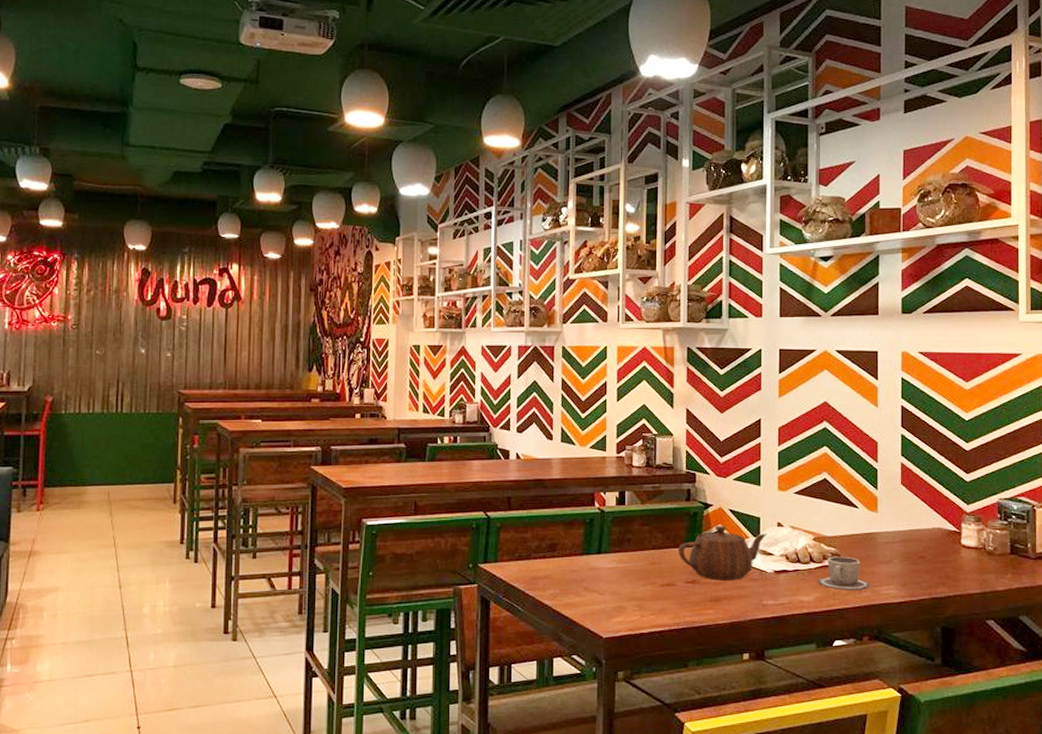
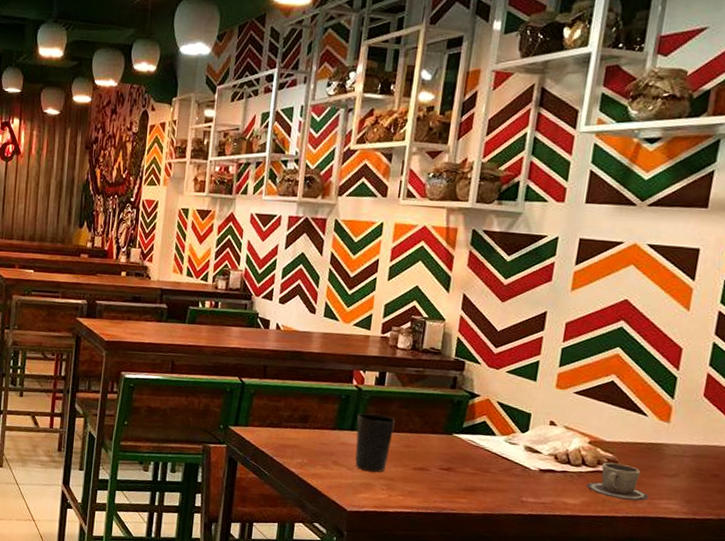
cup: none [603,534,638,594] -> present [355,412,395,472]
teapot: present [678,525,768,581] -> none [436,416,537,474]

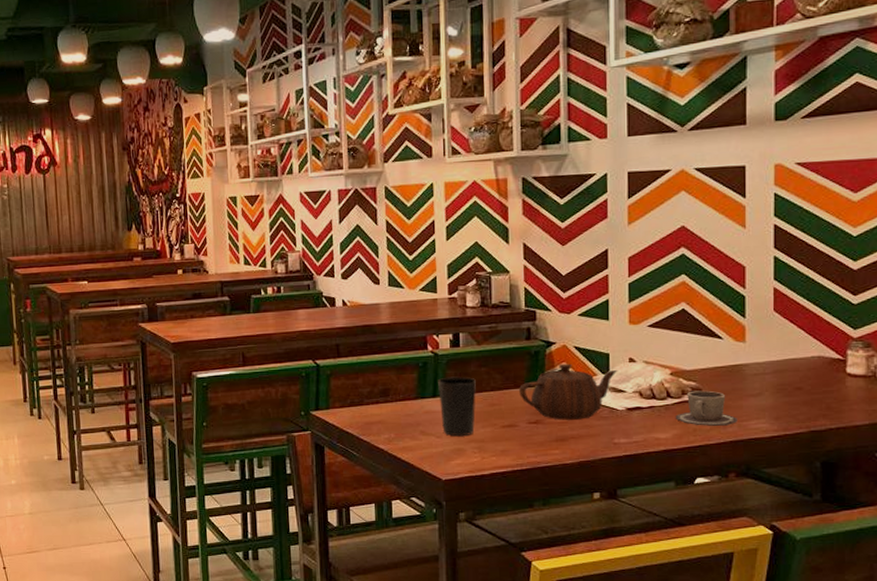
teapot: none [436,416,537,474] -> present [519,363,618,420]

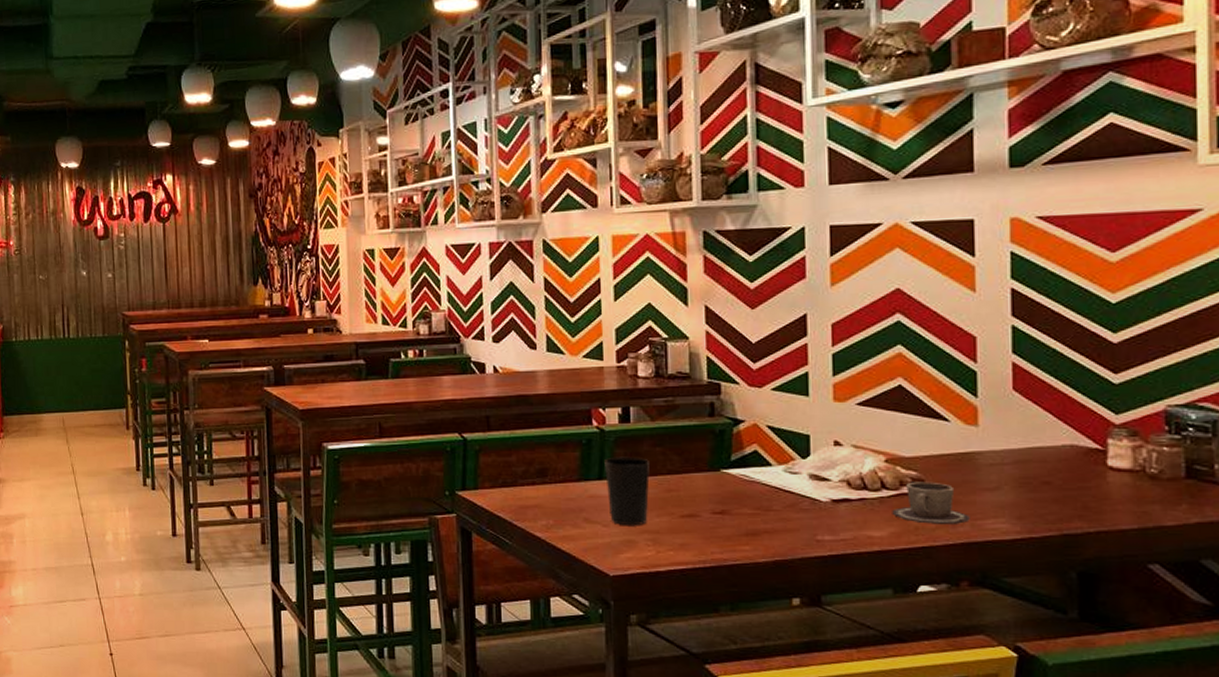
teapot: present [519,363,618,420] -> none [701,445,821,511]

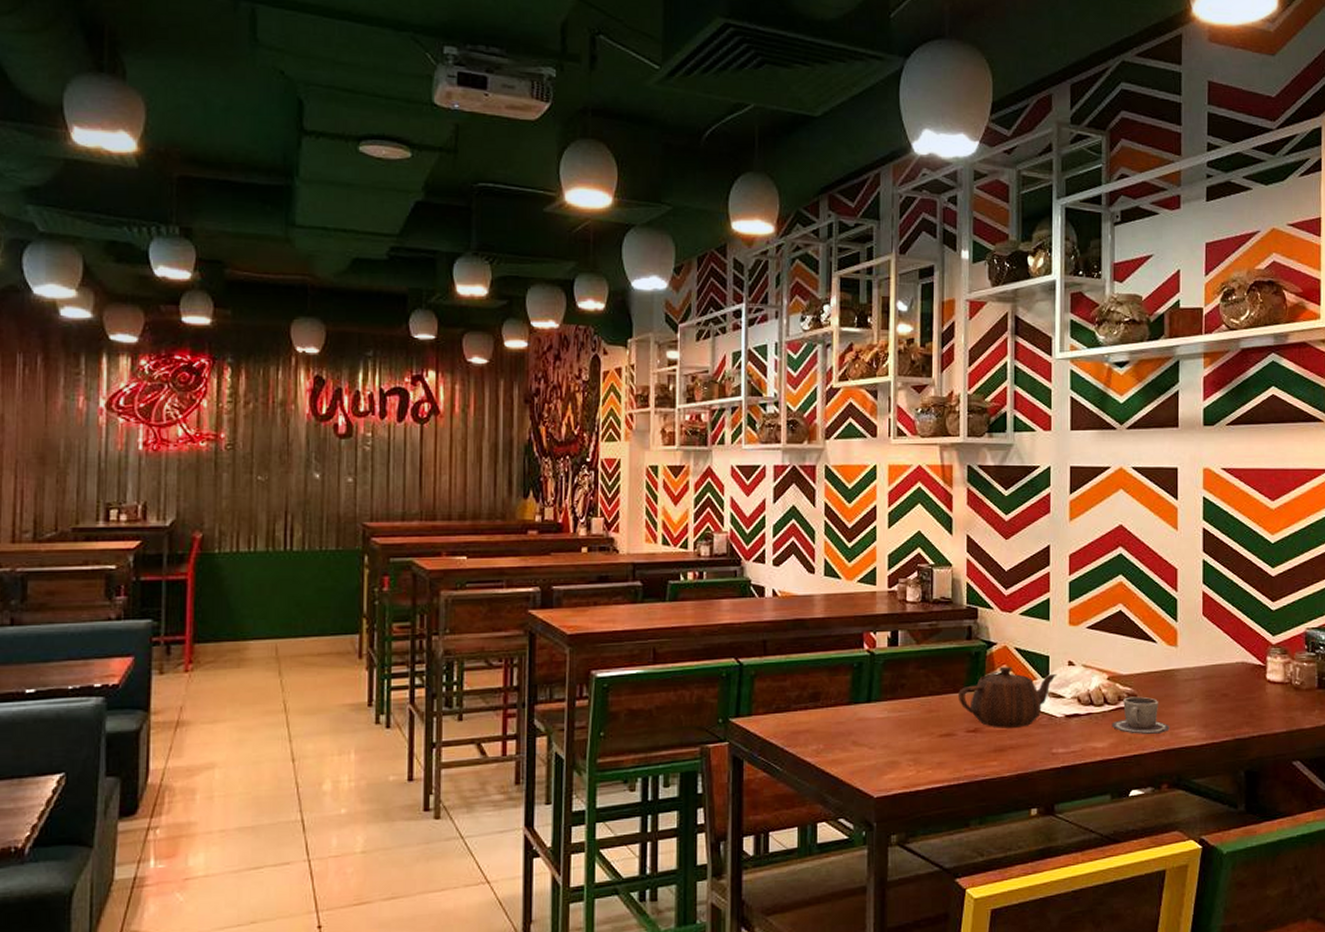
cup: present [604,456,650,526] -> none [873,679,913,748]
teapot: none [701,445,821,511] -> present [958,666,1058,728]

